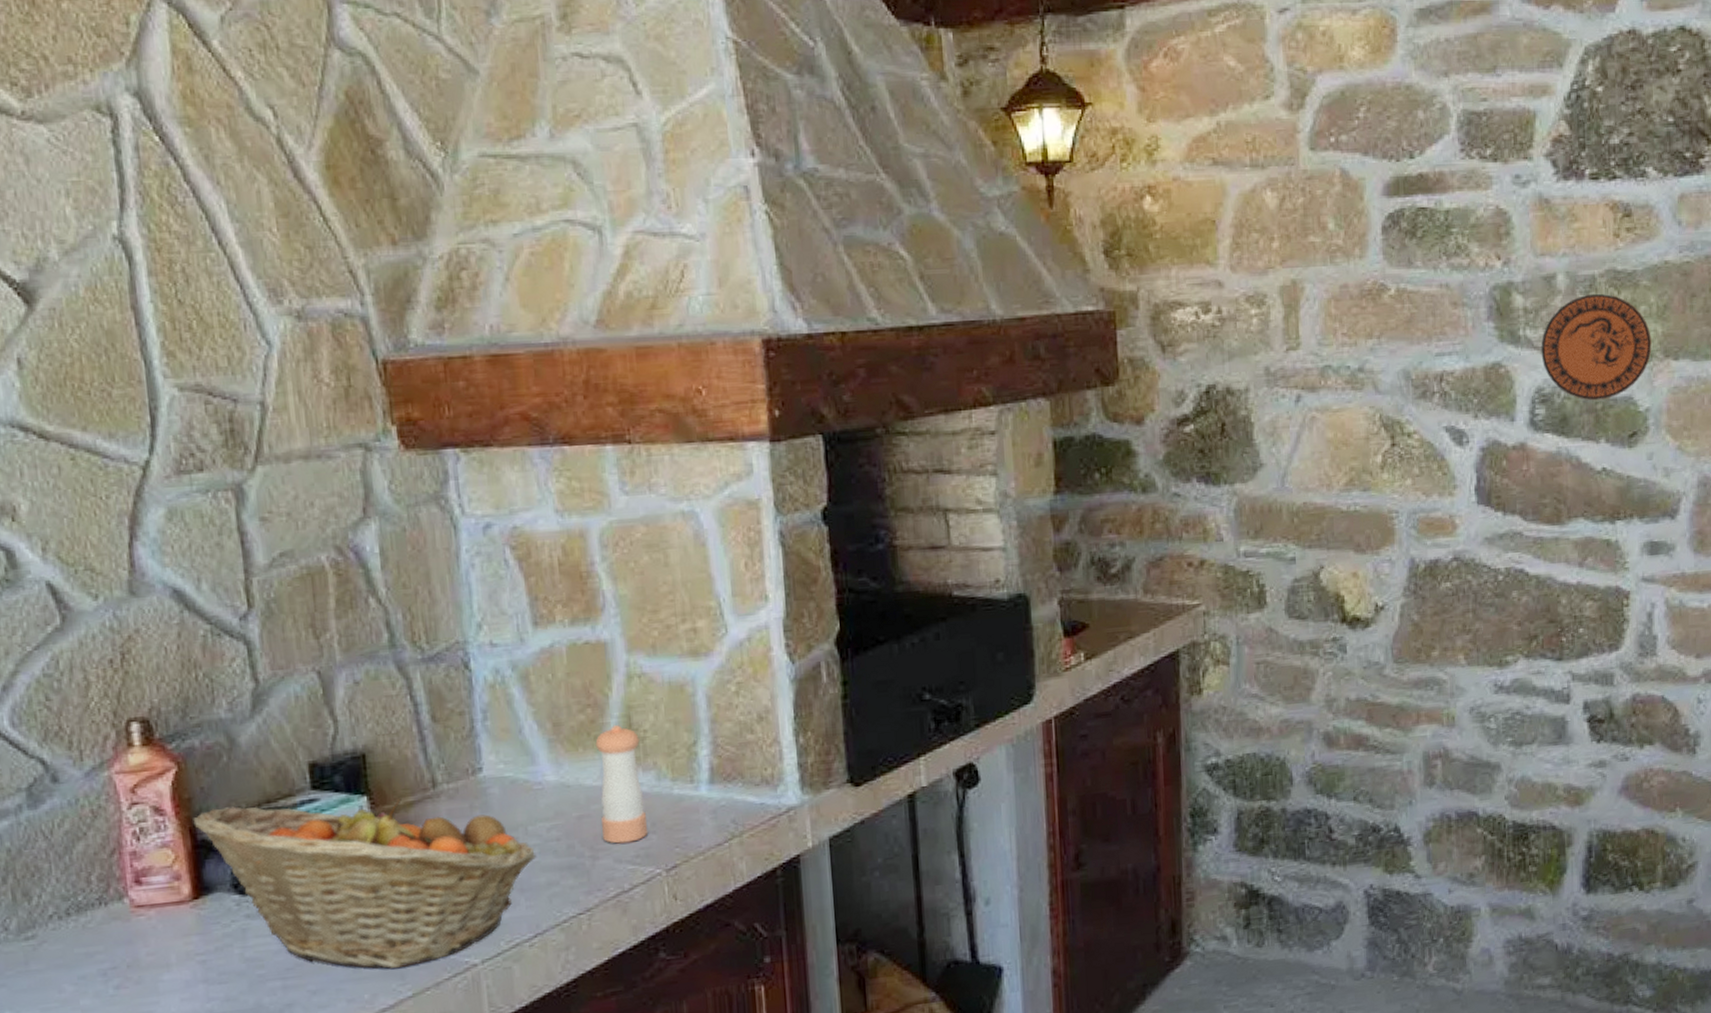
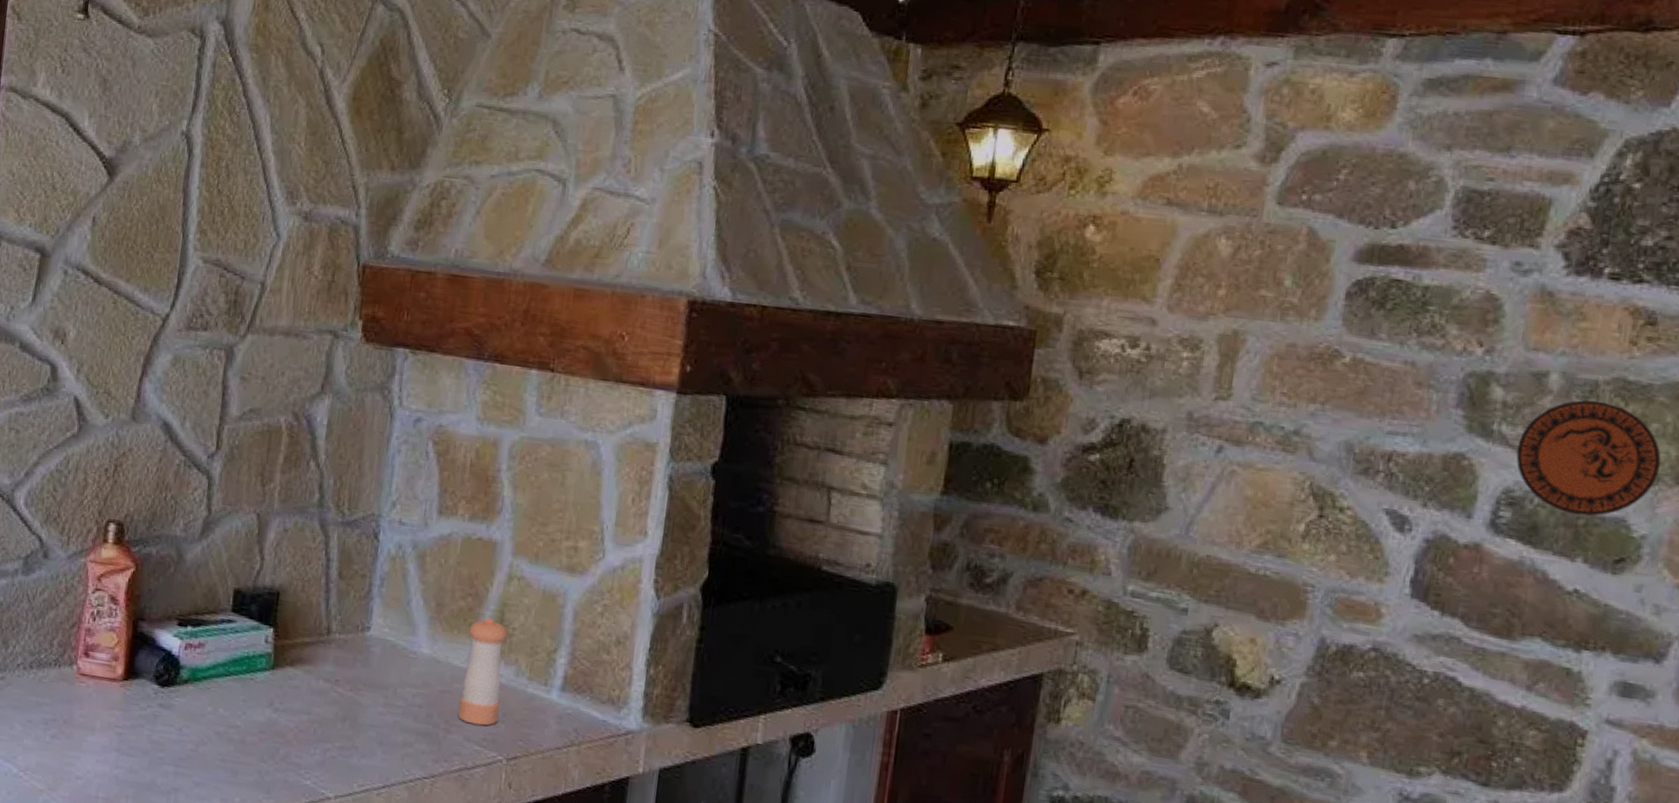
fruit basket: present [193,796,537,970] -> none [137,608,400,785]

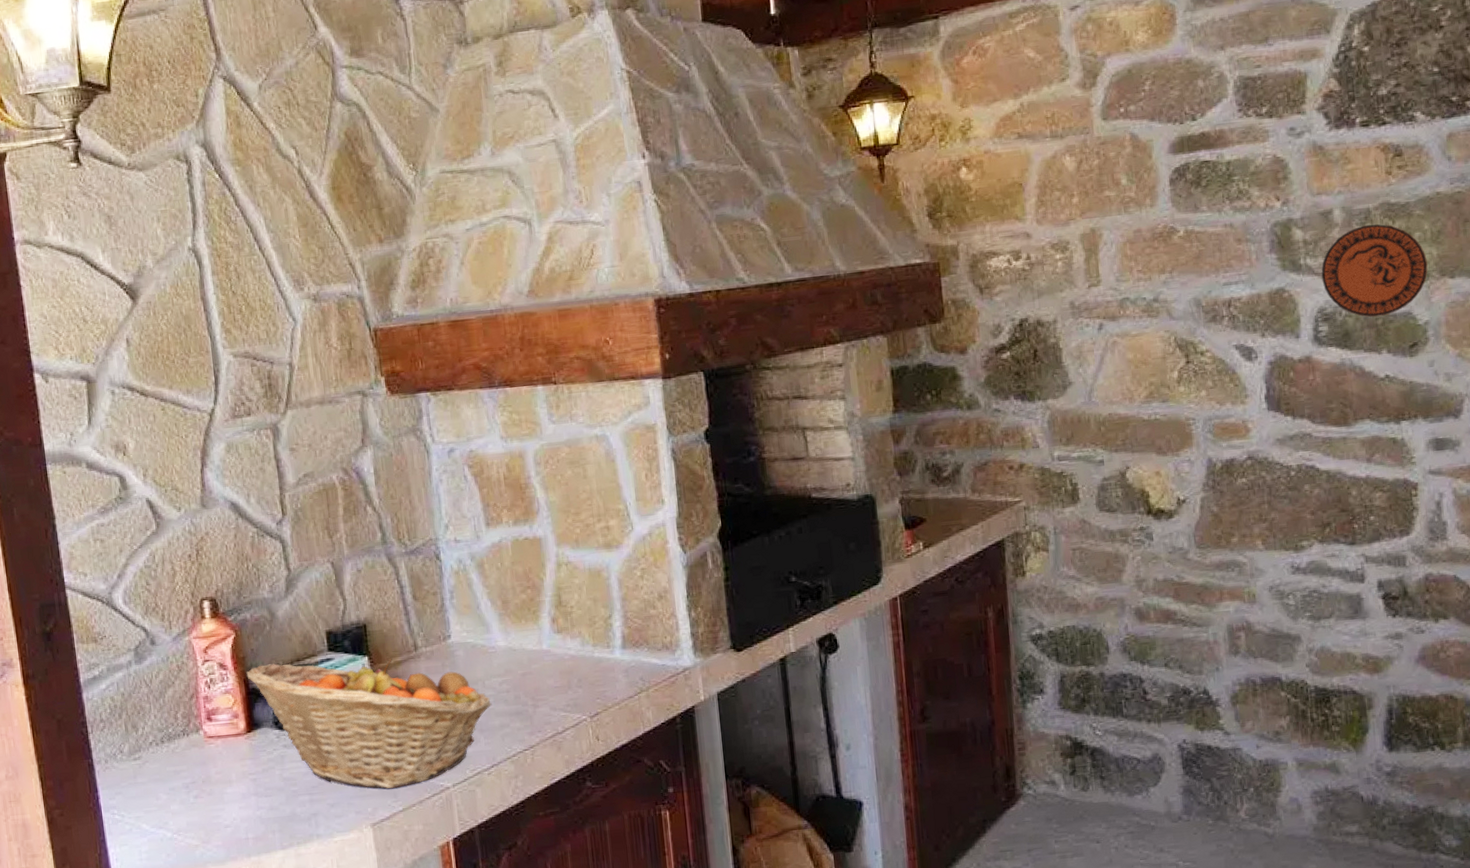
fruit basket: none [137,608,400,785] -> present [246,657,492,789]
pepper shaker: present [458,616,508,726] -> none [534,602,575,695]

